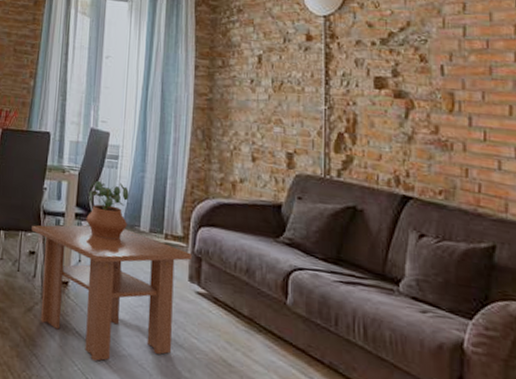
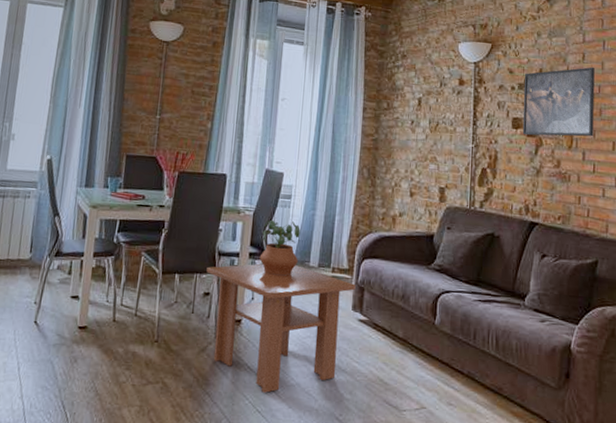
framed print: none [387,18,482,99] -> present [522,66,595,137]

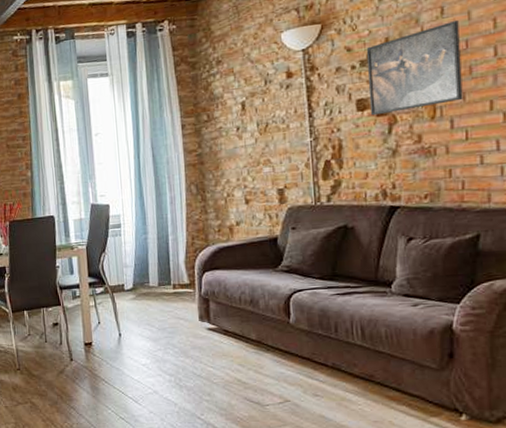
coffee table: present [206,263,356,393] -> none [51,287,200,402]
potted plant: present [259,219,300,277] -> none [97,248,138,300]

